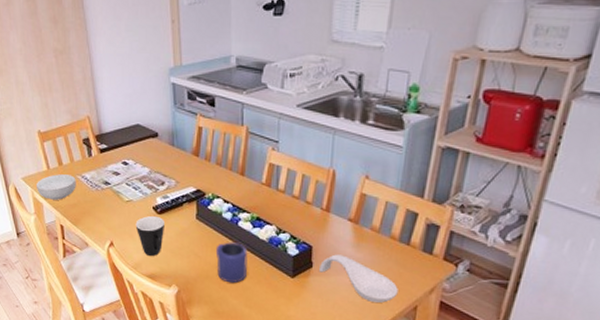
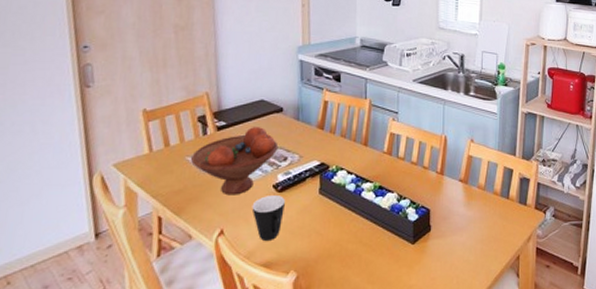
cereal bowl: present [35,174,76,200] -> none [131,157,185,187]
fruit bowl: none [81,151,156,213] -> present [191,127,279,196]
mug: present [215,242,248,284] -> none [338,214,370,260]
spoon rest: present [319,254,398,303] -> none [437,215,503,258]

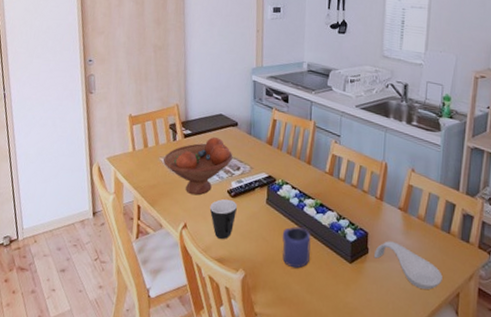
mug: none [338,214,370,260] -> present [282,226,311,269]
spoon rest: none [437,215,503,258] -> present [374,241,443,290]

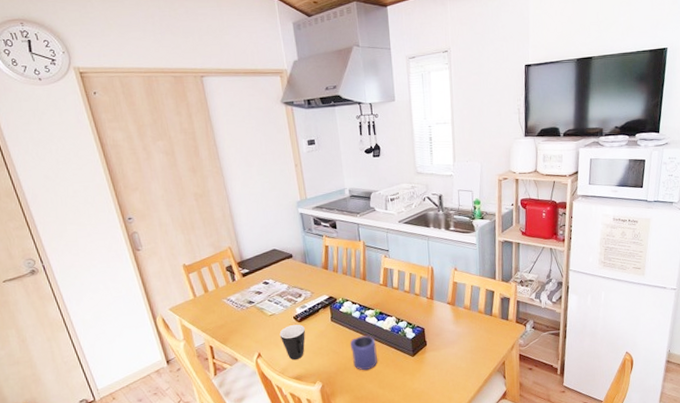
fruit bowl: present [163,137,233,196] -> none [226,271,293,327]
spoon rest: present [374,241,443,290] -> none [432,331,490,365]

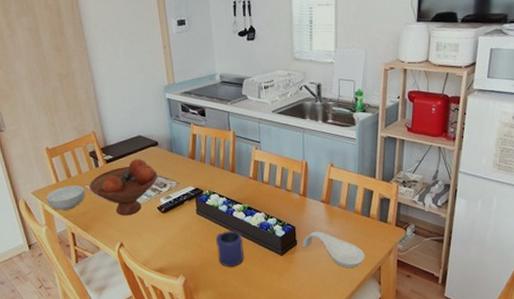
cereal bowl: none [183,299,223,325] -> present [45,185,85,210]
fruit bowl: none [226,271,293,327] -> present [89,159,158,216]
mug: present [279,324,305,360] -> none [142,216,169,251]
spoon rest: none [432,331,490,365] -> present [303,231,365,268]

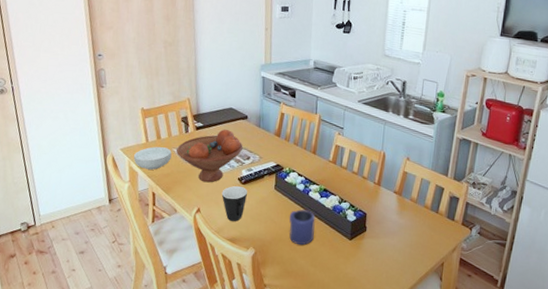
mug: none [142,216,169,251] -> present [221,186,247,221]
spoon rest: present [303,231,365,268] -> none [371,220,430,260]

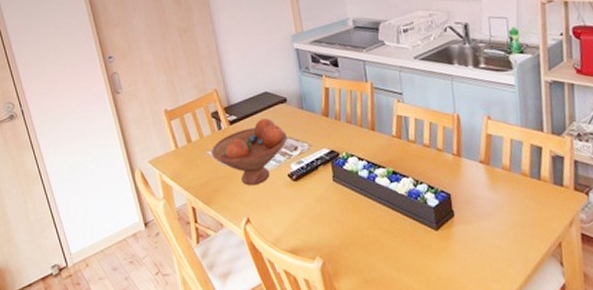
cereal bowl: present [133,146,172,170] -> none [164,151,207,181]
mug: present [221,186,247,221] -> none [271,184,302,228]
mug: present [289,209,315,246] -> none [356,201,391,246]

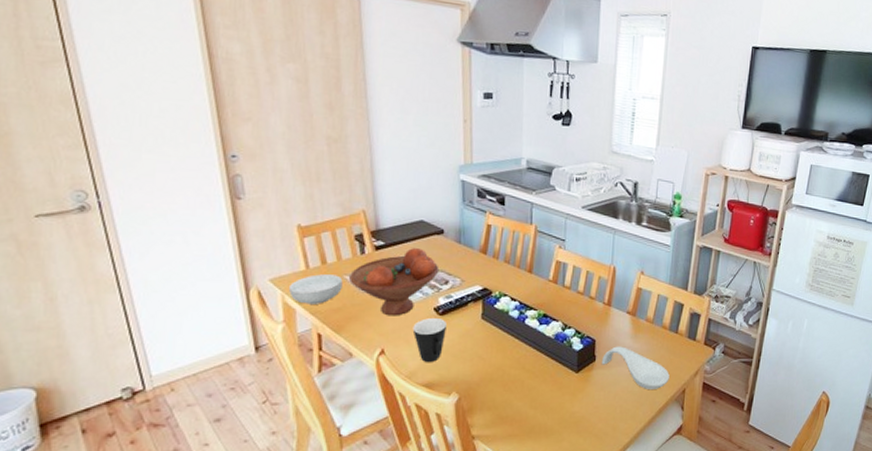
cereal bowl: none [164,151,207,181] -> present [288,274,343,304]
mug: none [271,184,302,228] -> present [412,318,447,362]
spoon rest: none [461,199,540,245] -> present [602,346,670,389]

